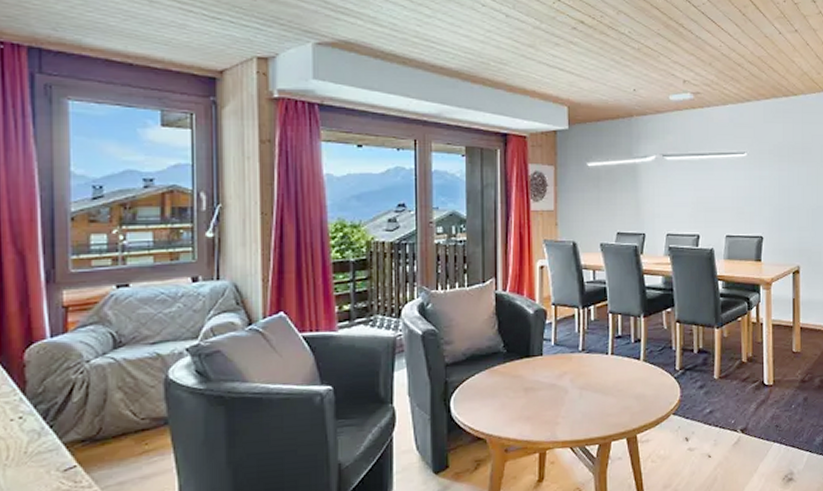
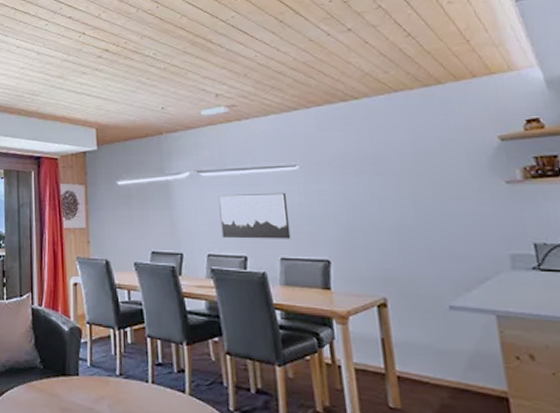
wall art: none [679,177,736,219] -> present [218,192,291,239]

